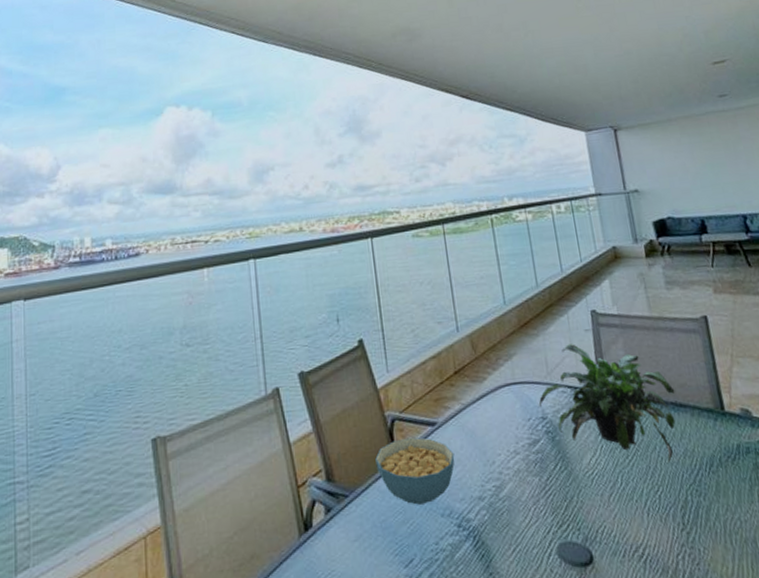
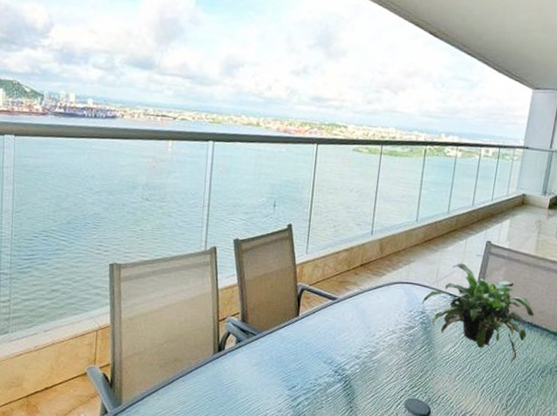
cereal bowl: present [375,437,455,505] -> none [282,304,345,352]

